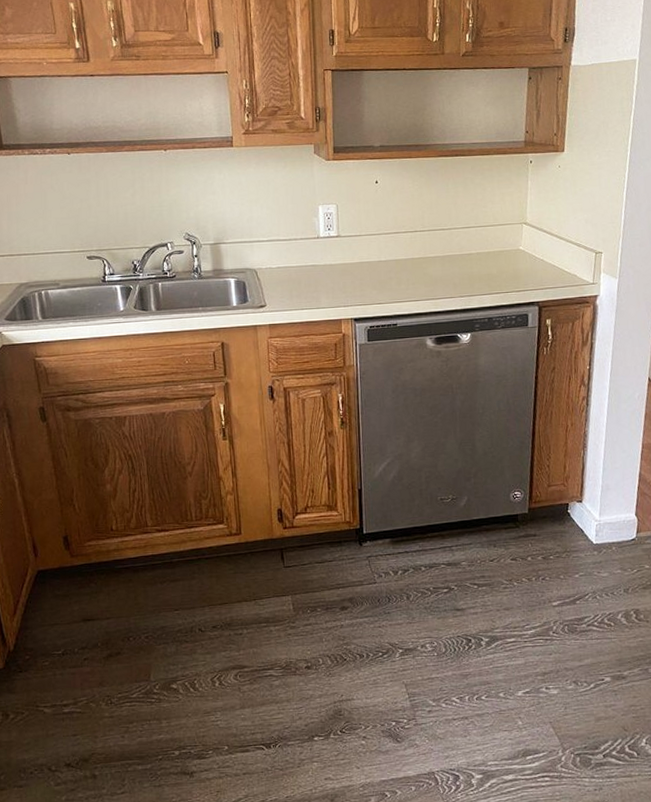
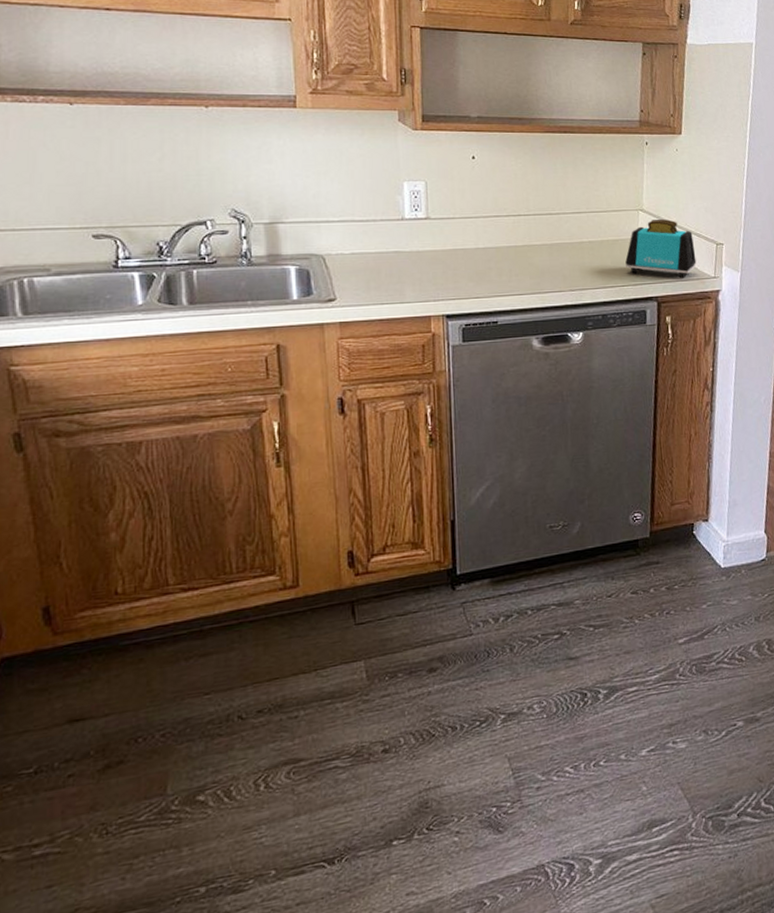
toaster: none [510,231,576,285] -> present [625,218,697,279]

